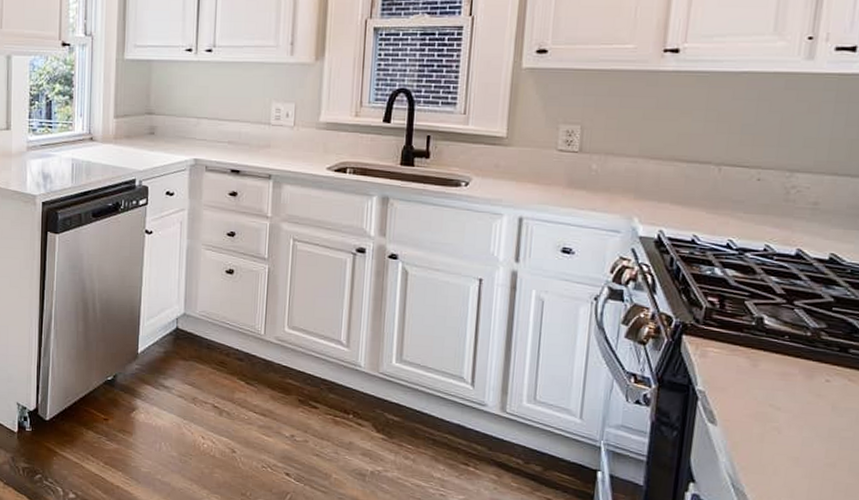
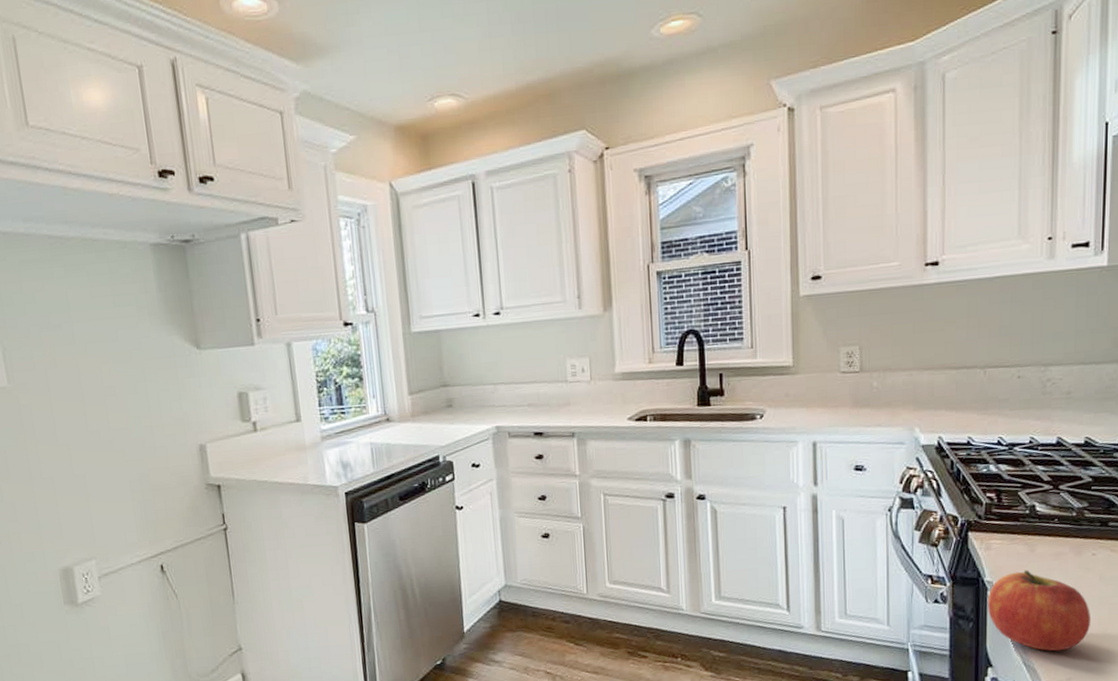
apple: none [696,385,818,479] -> present [987,569,1091,652]

